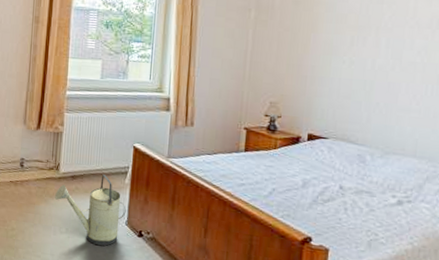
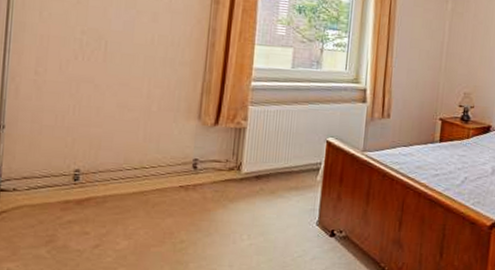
watering can: present [55,175,126,246] -> none [235,173,318,251]

